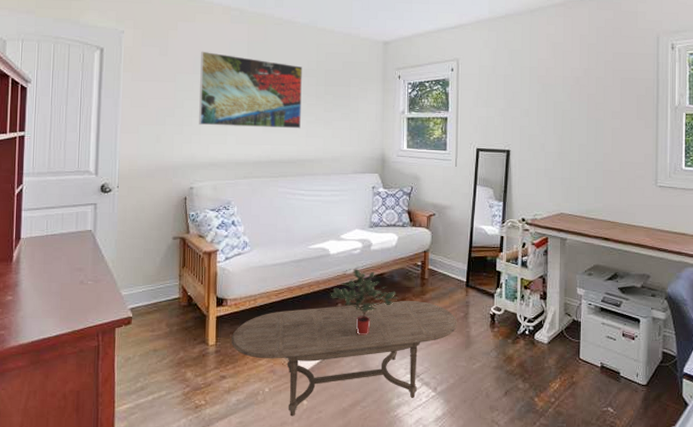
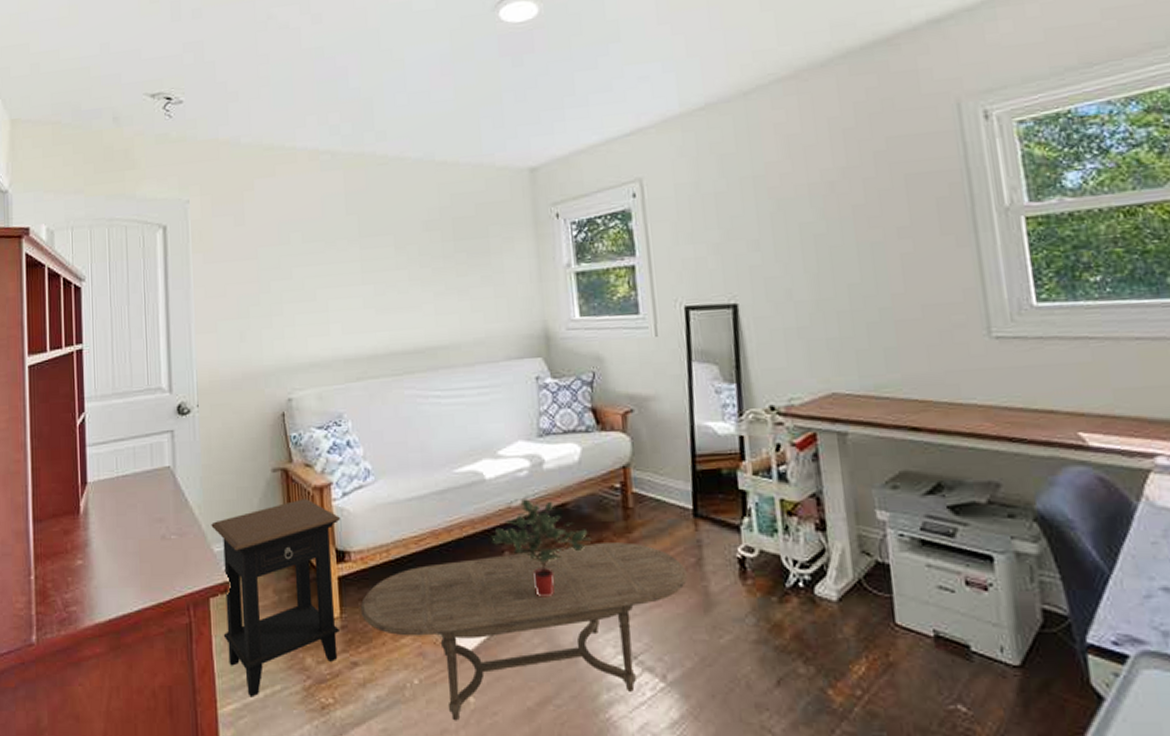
side table: none [121,260,222,400] -> present [211,499,340,698]
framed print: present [199,51,302,129] -> none [286,213,427,314]

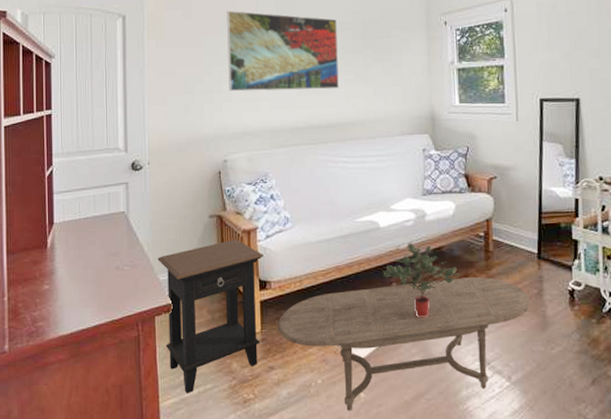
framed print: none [286,213,427,314] -> present [227,10,339,92]

